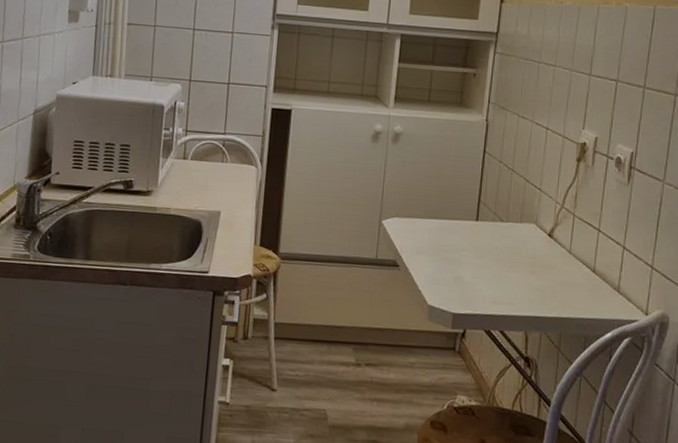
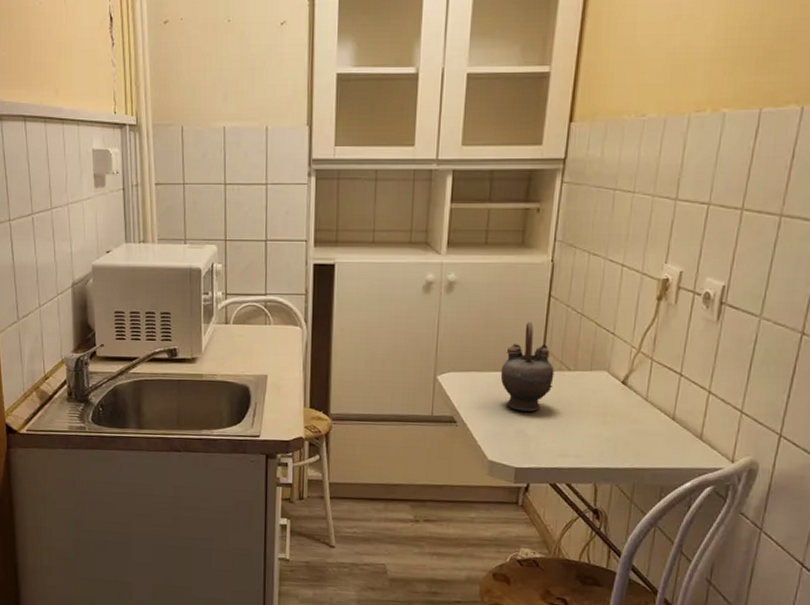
teapot: none [440,174,489,259] -> present [500,322,554,412]

